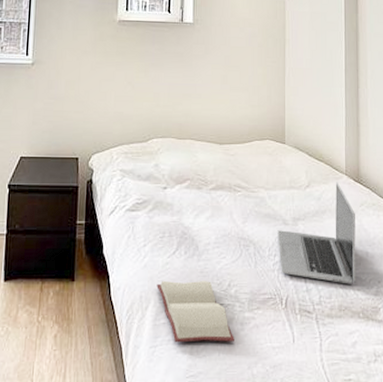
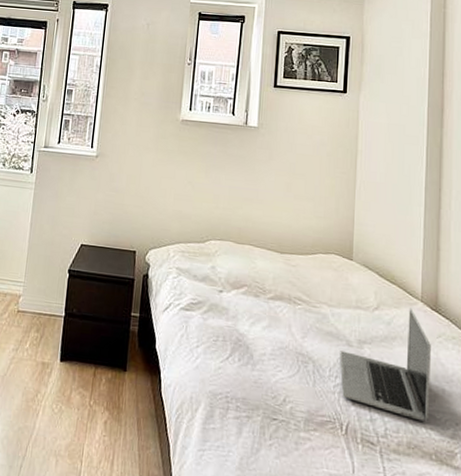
hardback book: present [156,280,234,343] -> none [208,384,288,460]

